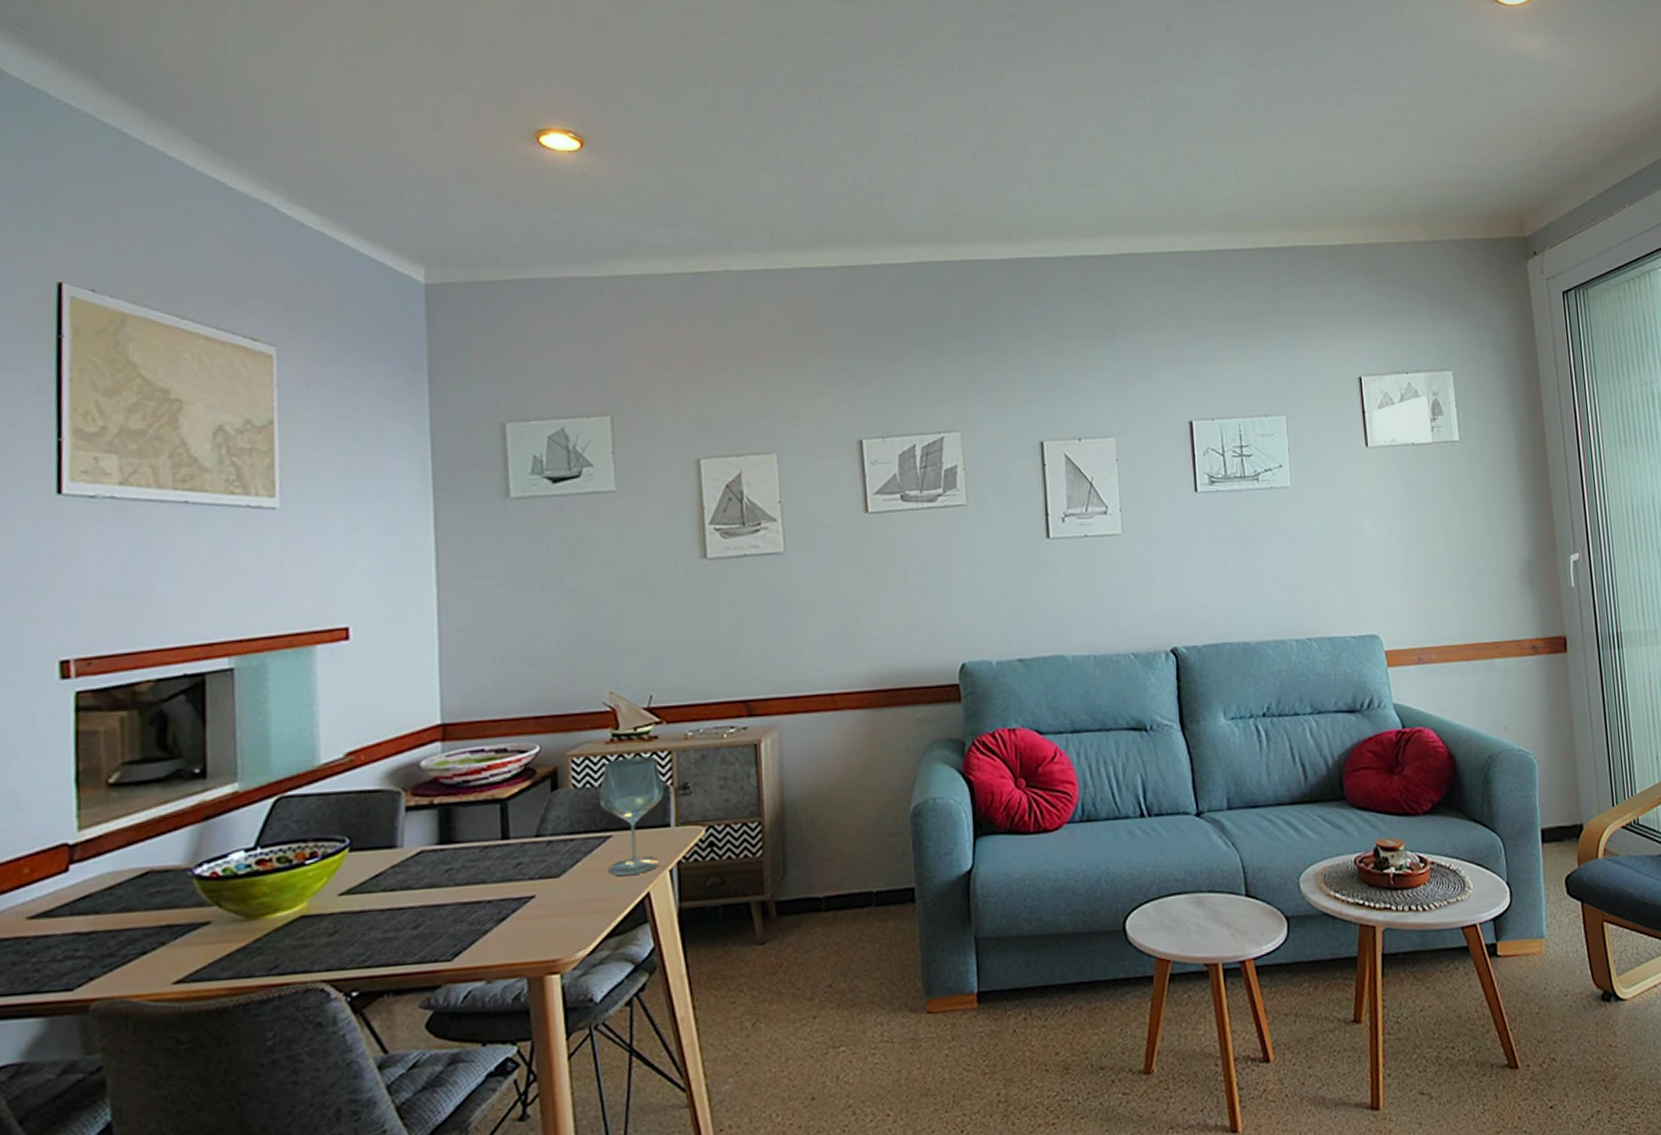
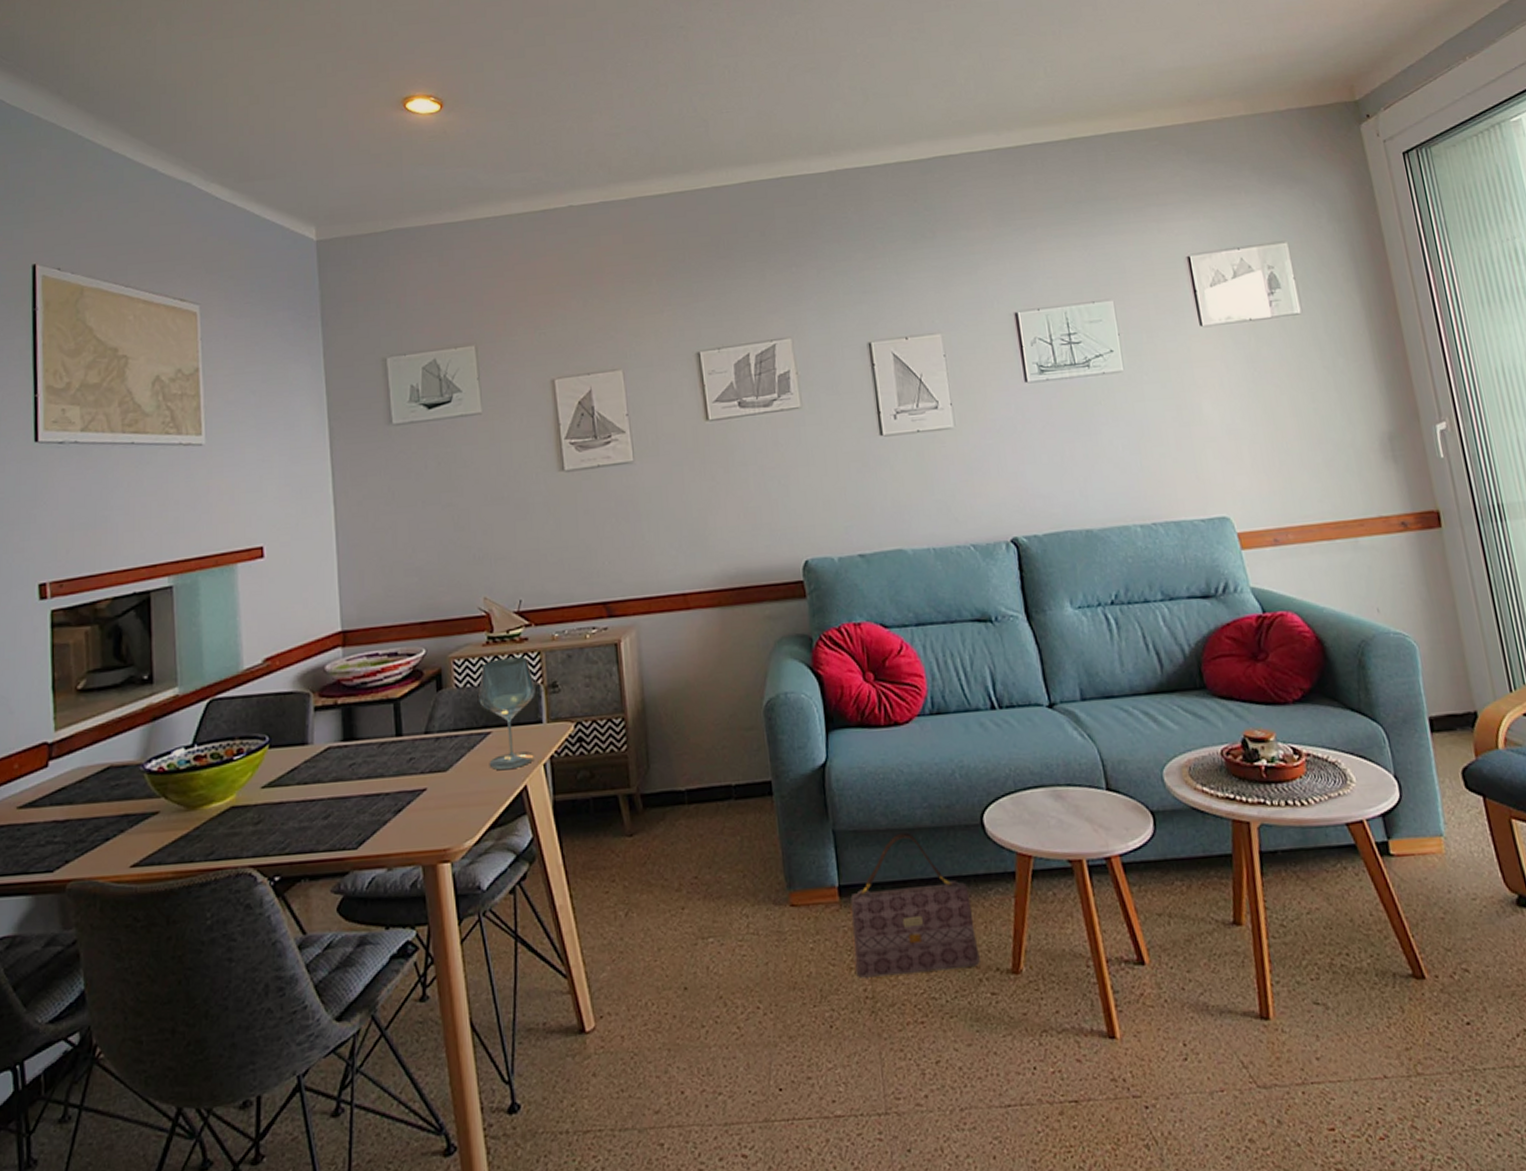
handbag: none [989,938,1114,1083] -> present [850,832,980,978]

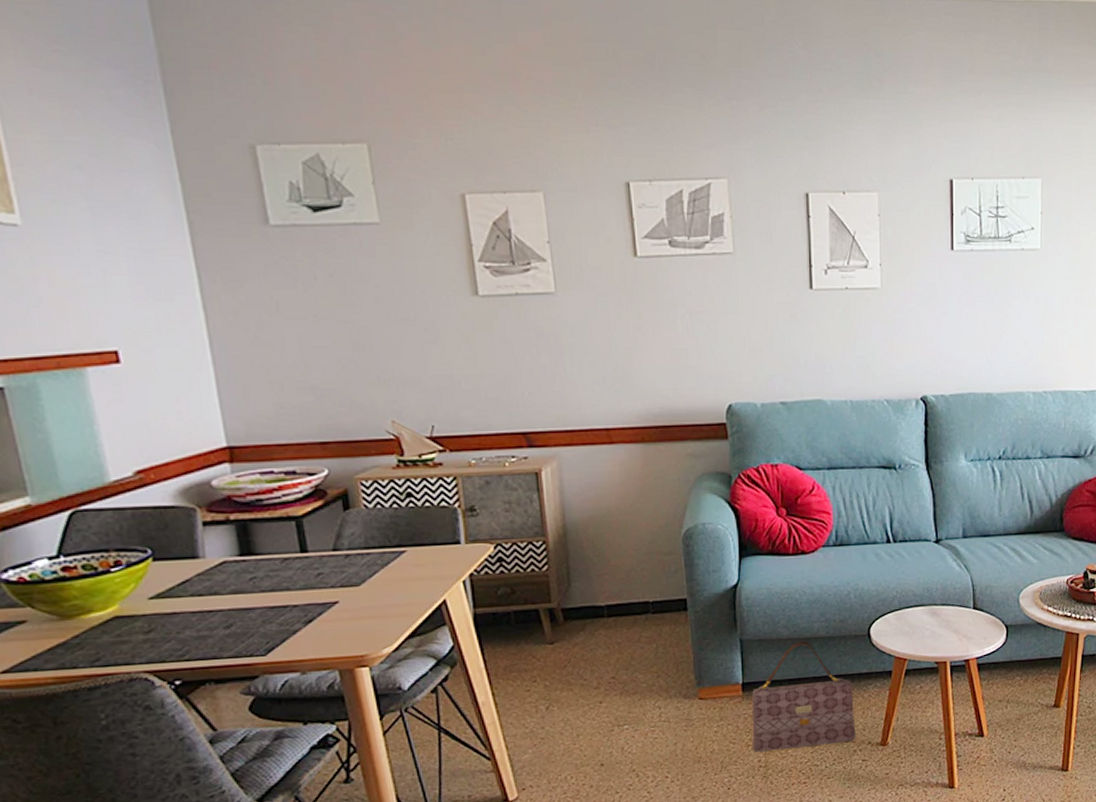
wine glass: present [478,656,536,771] -> none [390,481,453,586]

